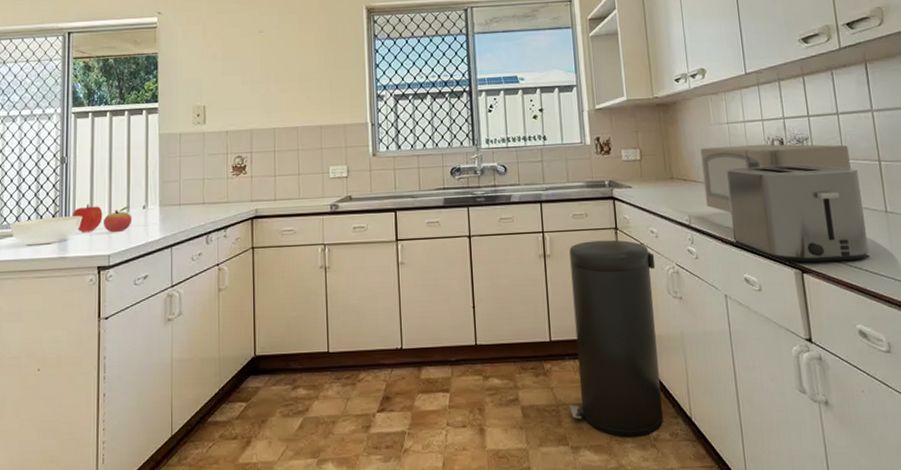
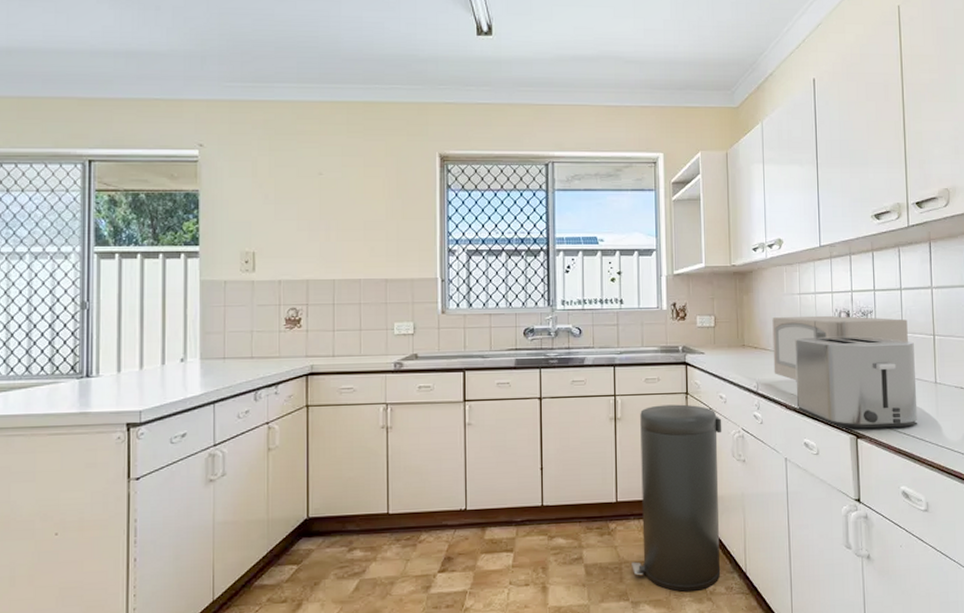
bowl: present [9,215,83,246] -> none [17,367,109,399]
fruit: present [72,204,103,234] -> none [95,355,133,387]
fruit: present [103,207,132,233] -> none [132,359,168,387]

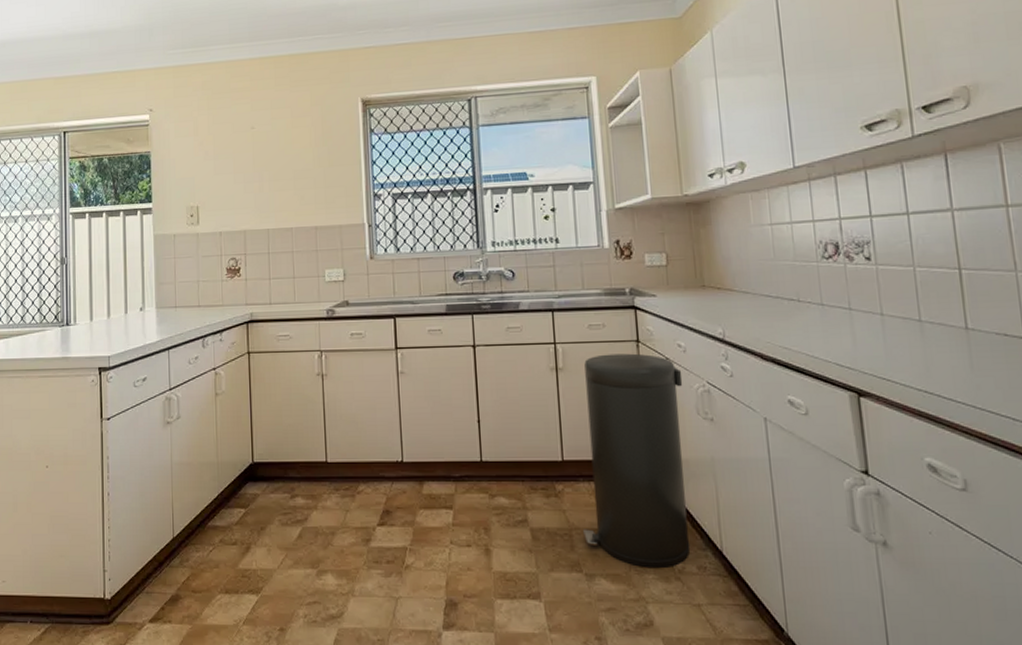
microwave: present [772,315,908,382] -> none [737,248,923,328]
toaster: present [794,336,918,429] -> none [768,272,944,385]

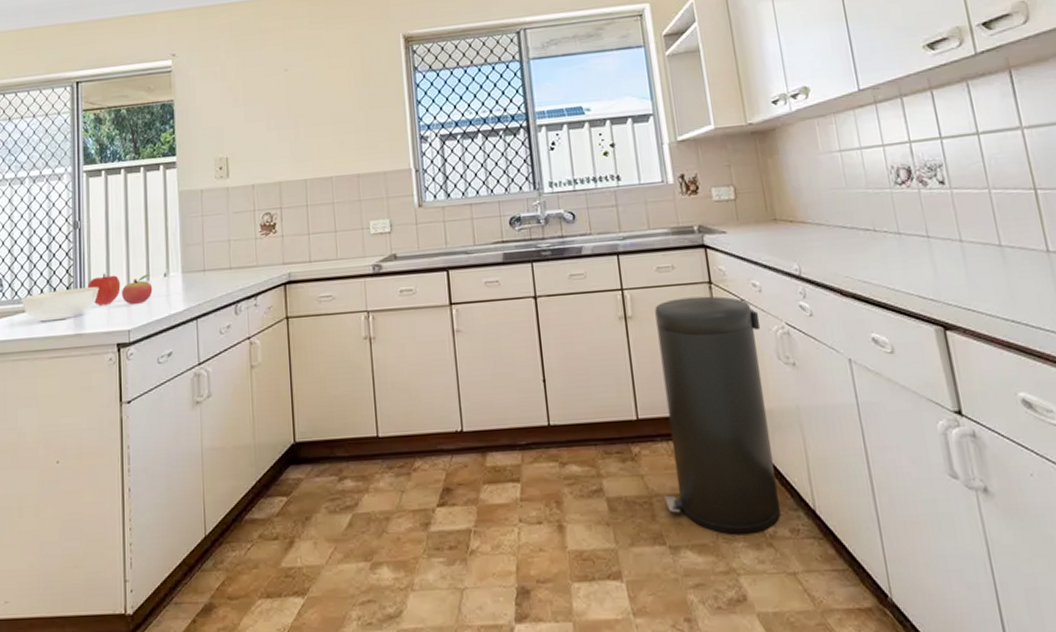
bowl: none [15,316,83,345] -> present [21,287,99,322]
fruit: none [73,305,102,334] -> present [87,273,121,307]
fruit: none [102,308,130,335] -> present [121,275,153,306]

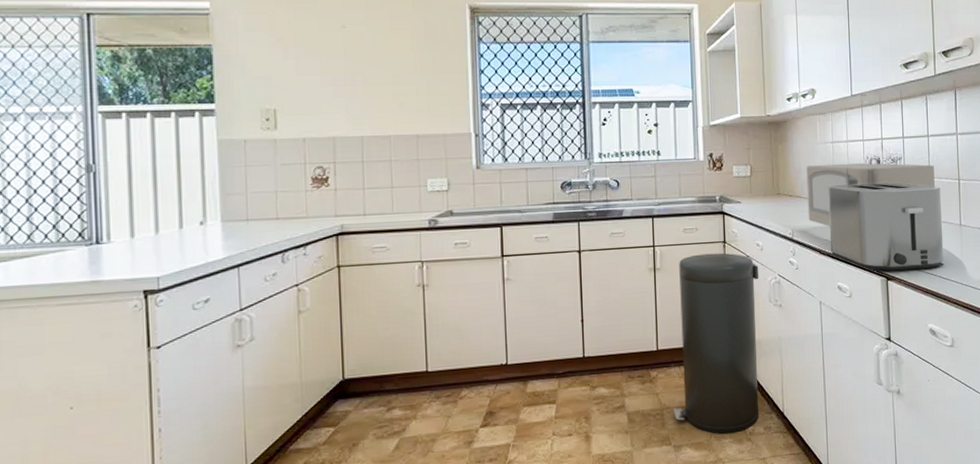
bowl: present [21,287,99,322] -> none [18,233,121,268]
fruit: present [87,273,121,307] -> none [105,219,147,254]
fruit: present [121,275,153,306] -> none [148,222,187,253]
microwave: none [808,171,999,261] -> present [806,162,935,228]
toaster: none [841,197,1031,318] -> present [828,182,944,271]

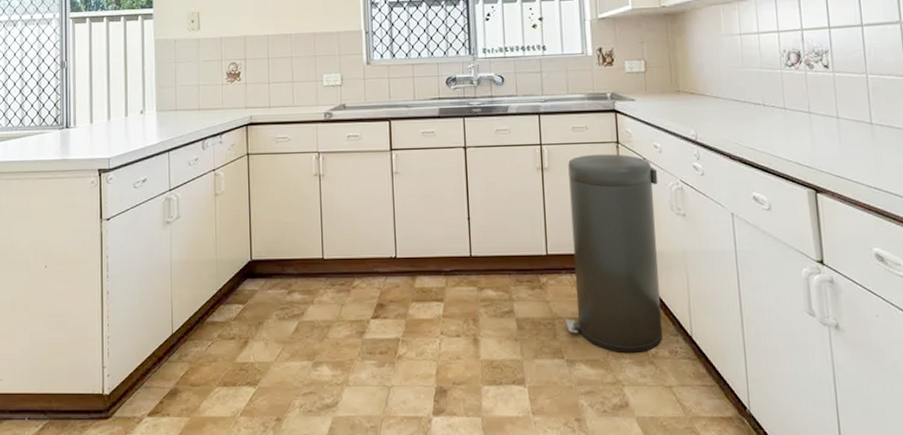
microwave: present [806,162,935,228] -> none [709,56,874,130]
toaster: present [828,182,944,271] -> none [736,79,892,182]

